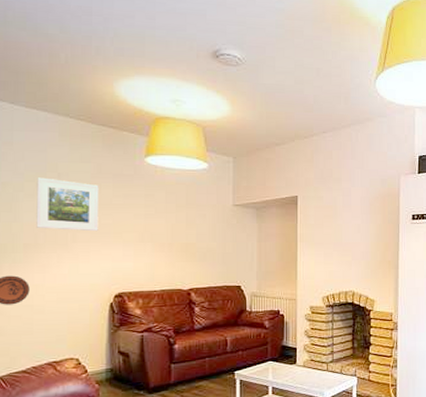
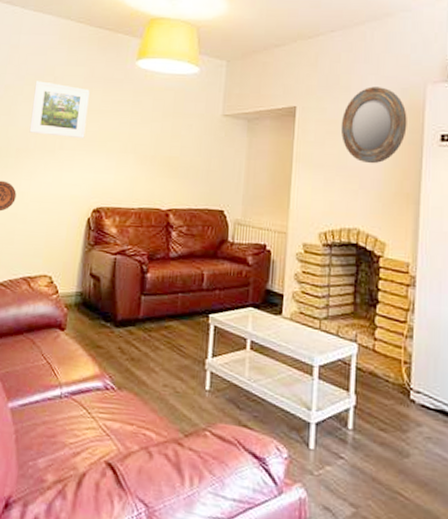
home mirror: none [335,178,387,240] -> present [340,86,407,164]

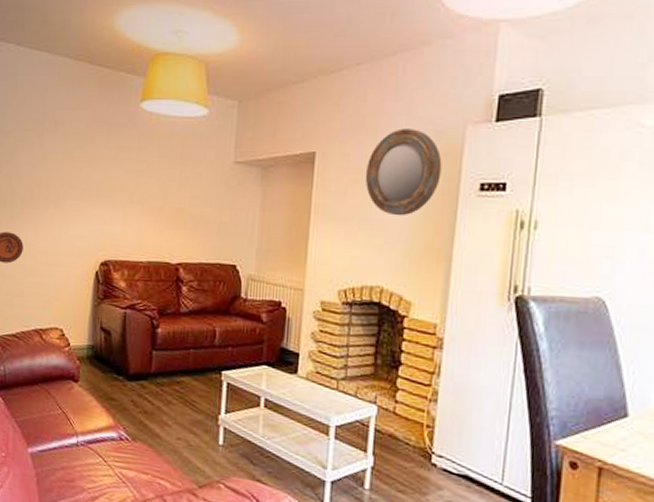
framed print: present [29,81,90,139] -> none [32,126,93,189]

